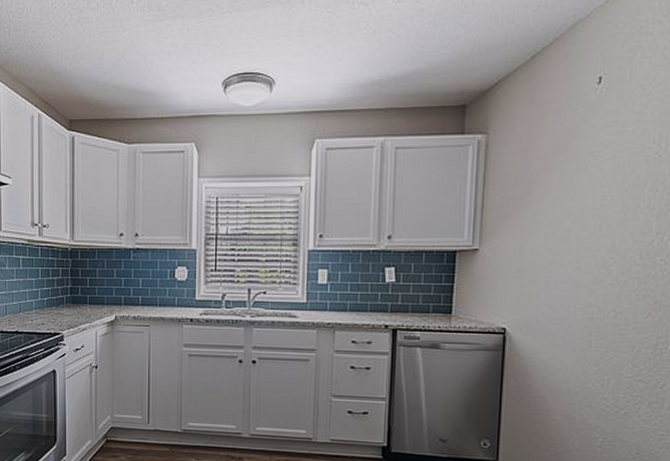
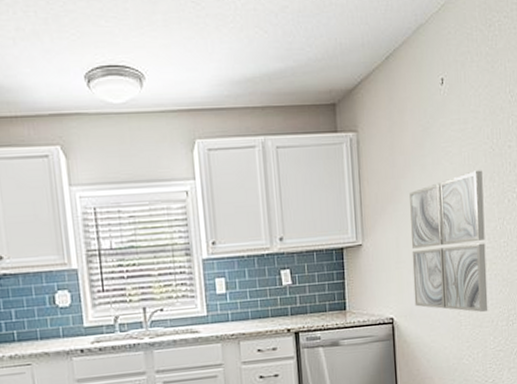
wall art: none [534,178,641,336] -> present [410,170,488,313]

